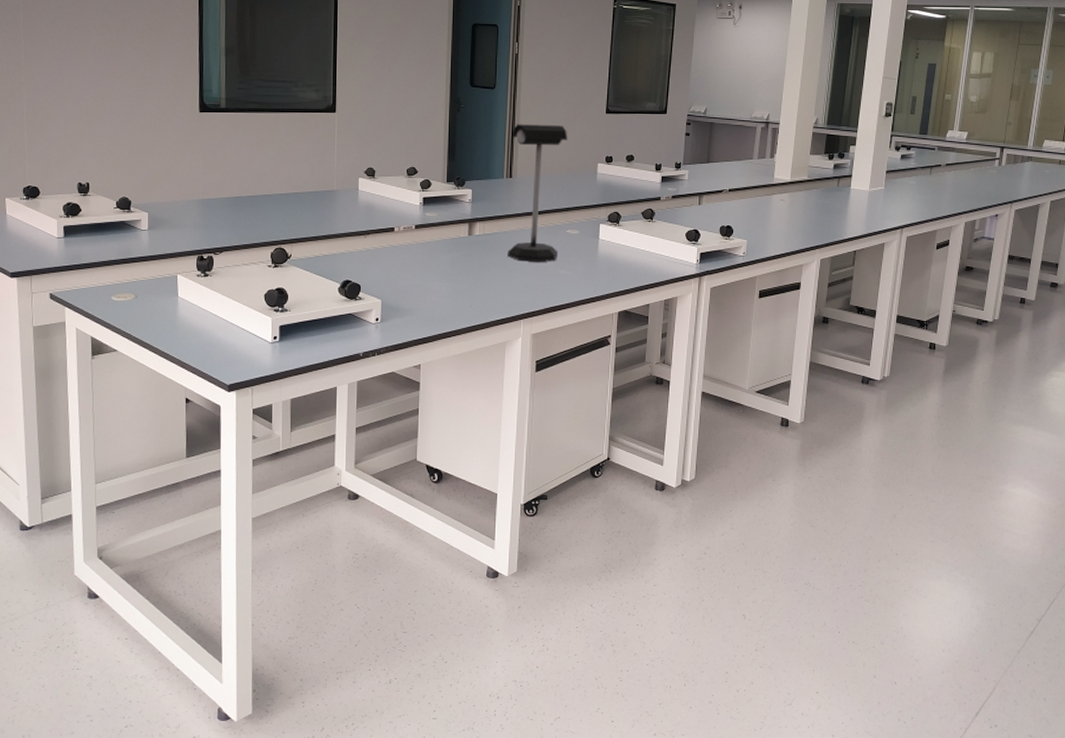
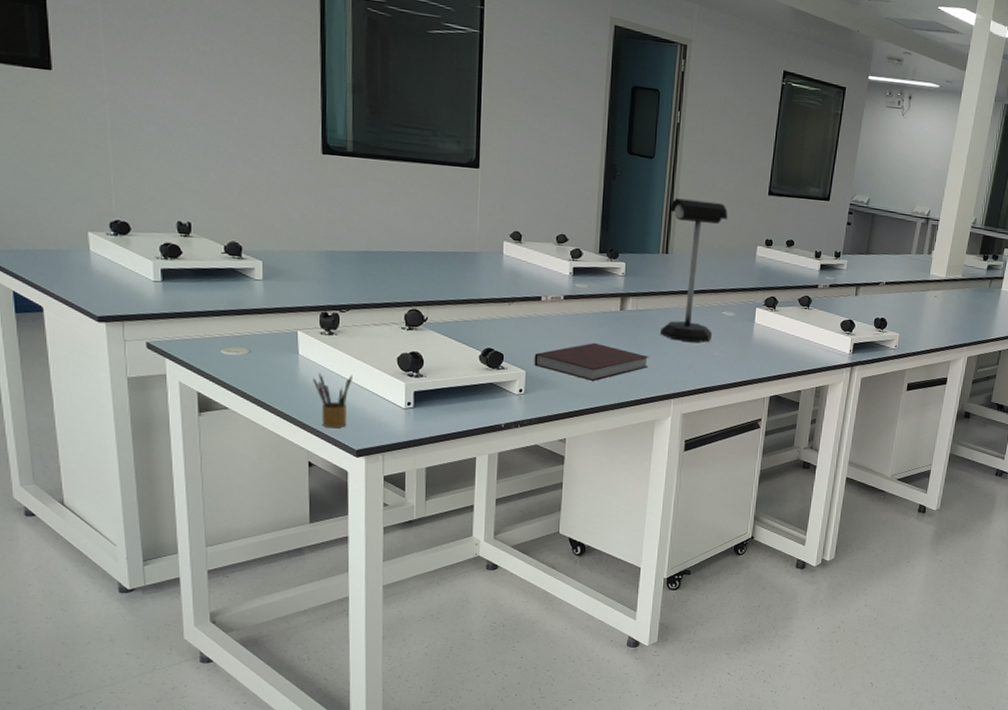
pencil box: none [190,312,225,365] -> present [313,373,353,429]
notebook: none [389,268,498,306] -> present [534,342,649,381]

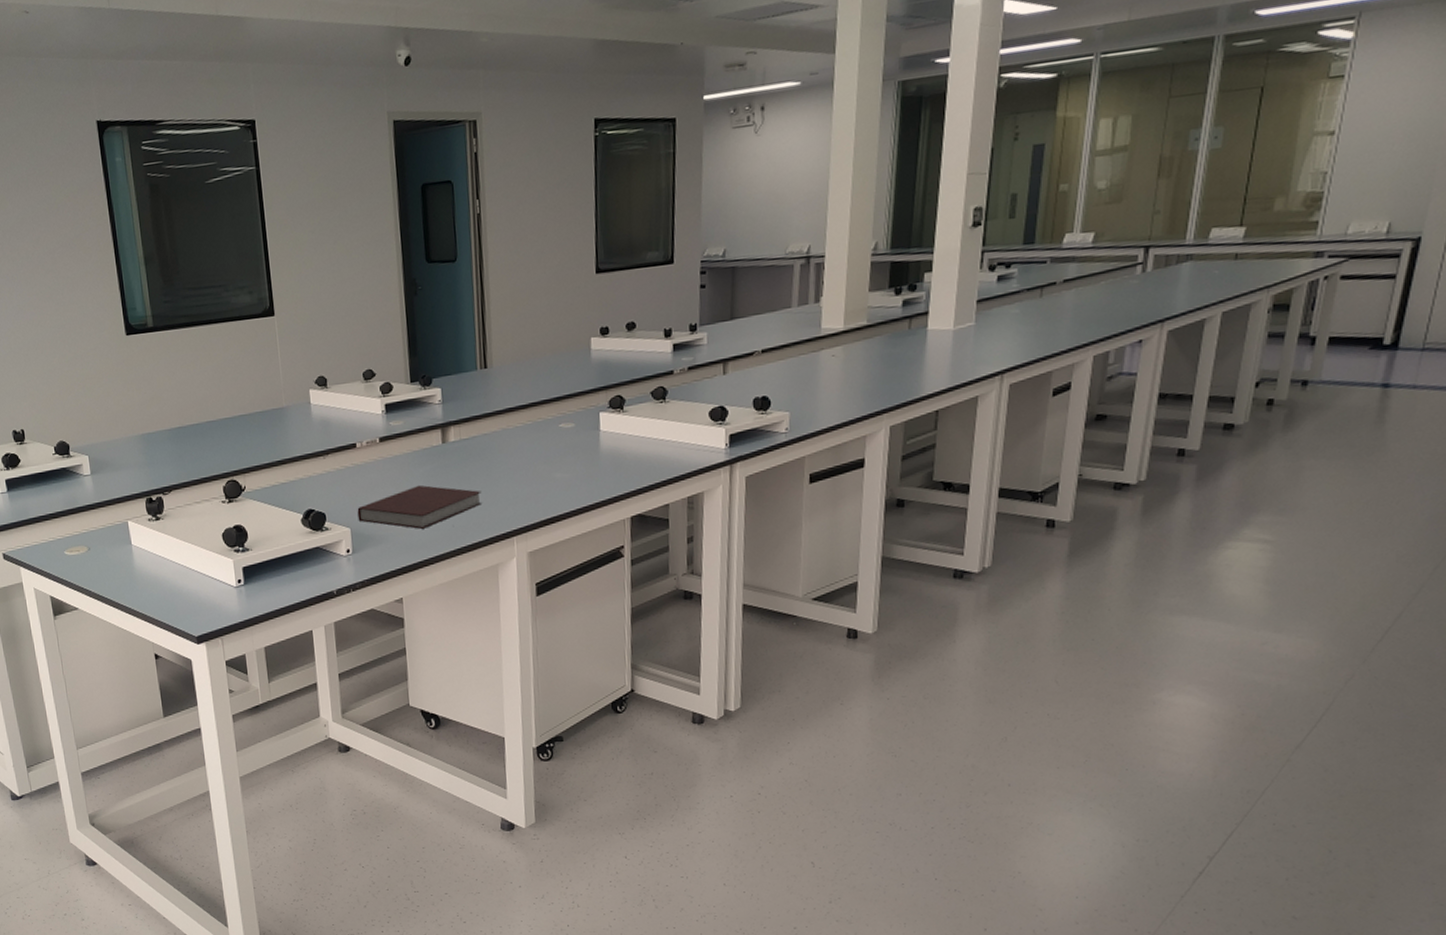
pencil box: present [313,373,353,429] -> none [147,558,185,617]
desk lamp: present [660,198,728,343] -> none [481,295,552,468]

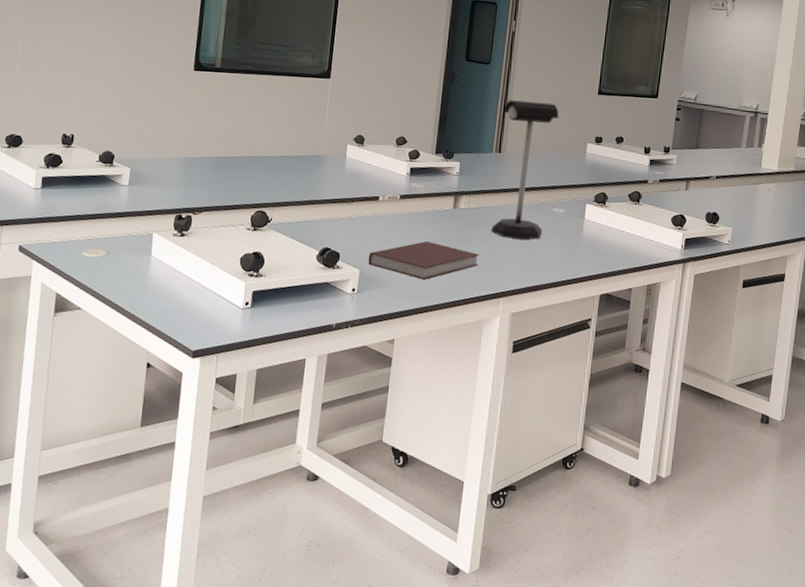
desk lamp: none [481,295,552,468] -> present [491,100,559,240]

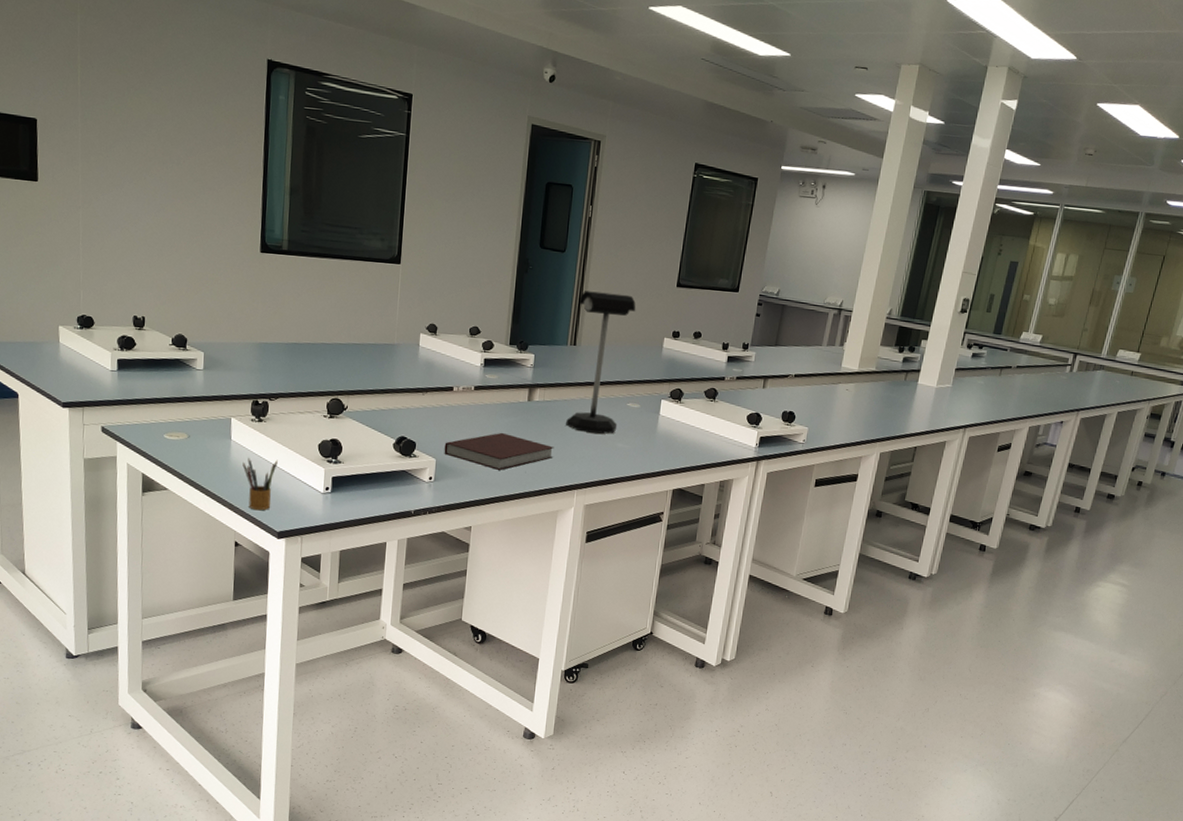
pencil box: none [161,274,198,329] -> present [242,458,278,511]

